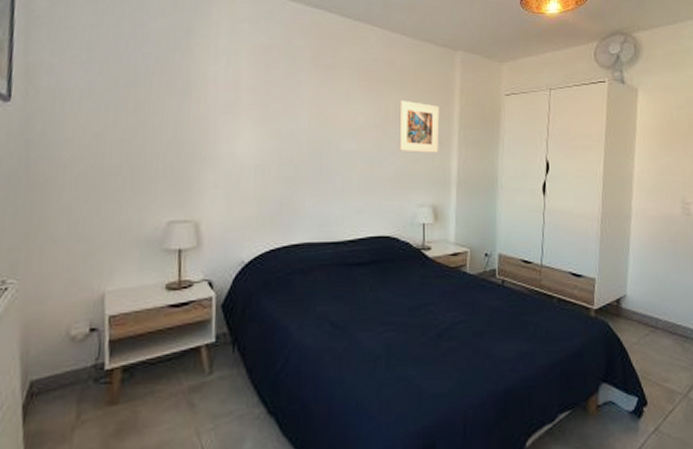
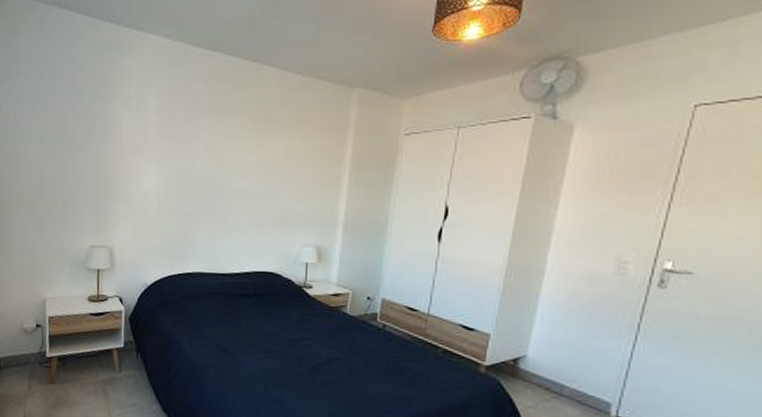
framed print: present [399,100,440,153] -> none [288,140,331,194]

